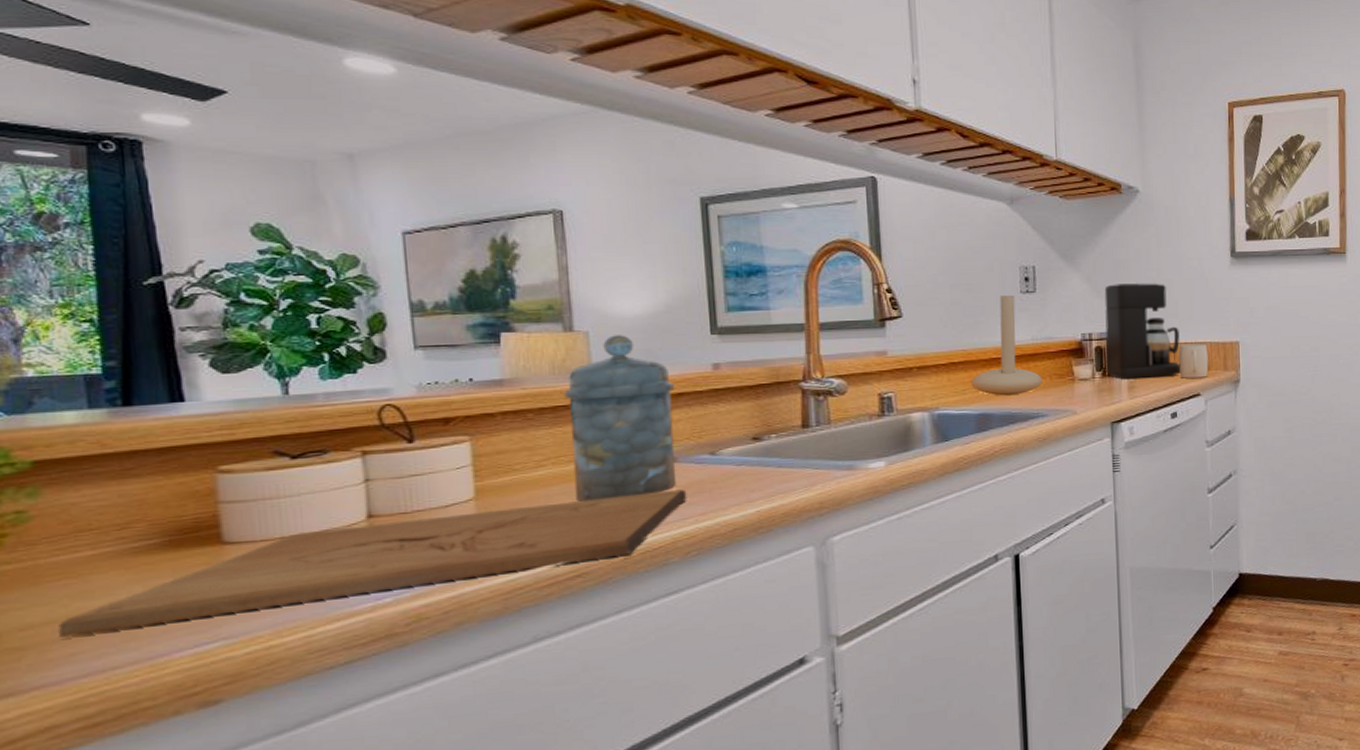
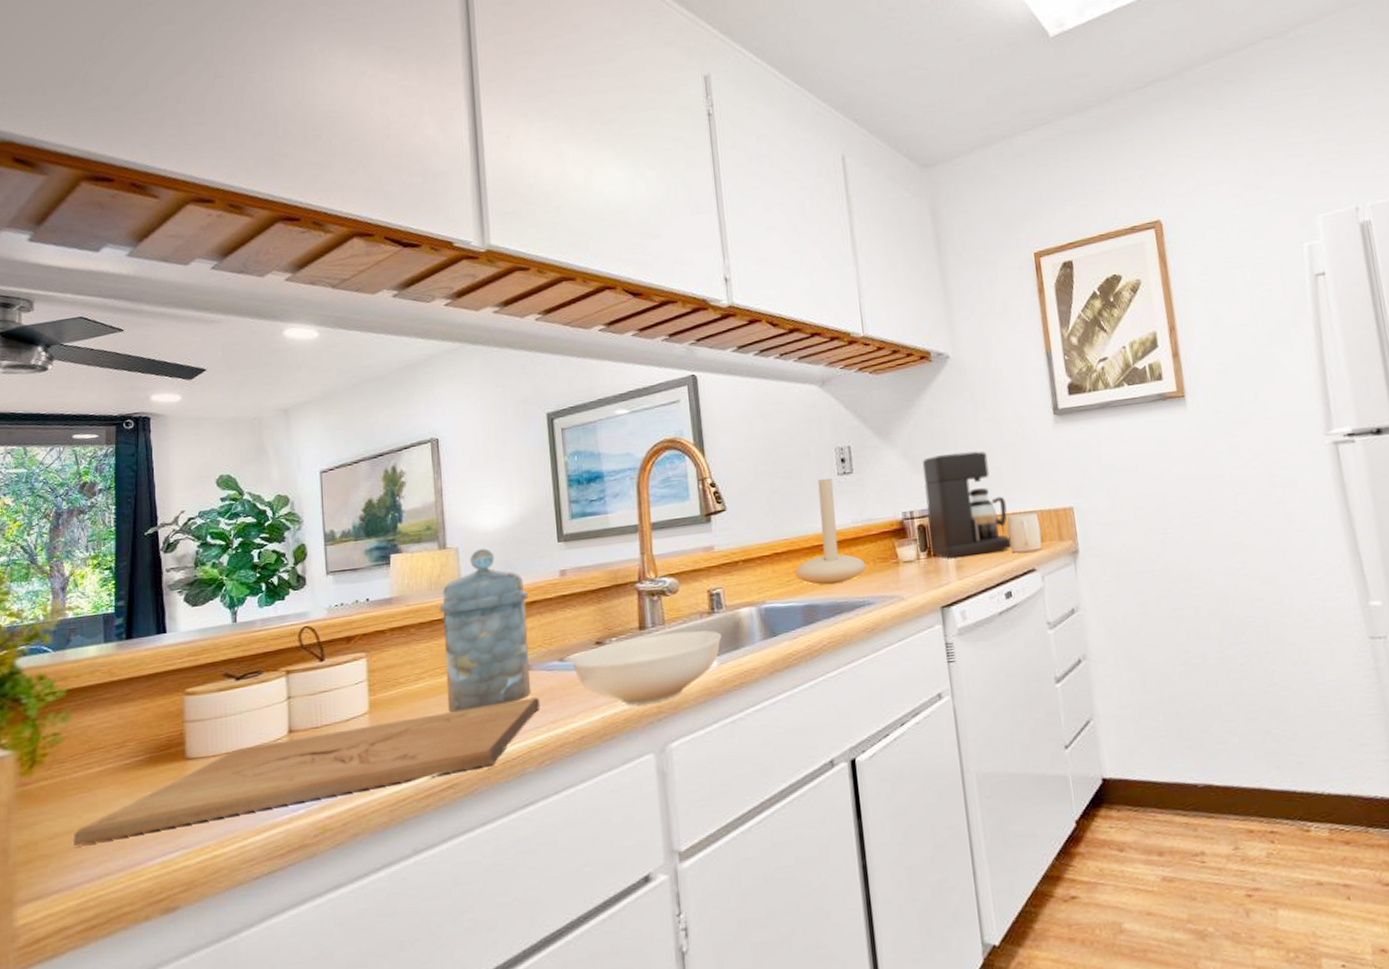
bowl: none [724,431,892,500] -> present [571,630,722,705]

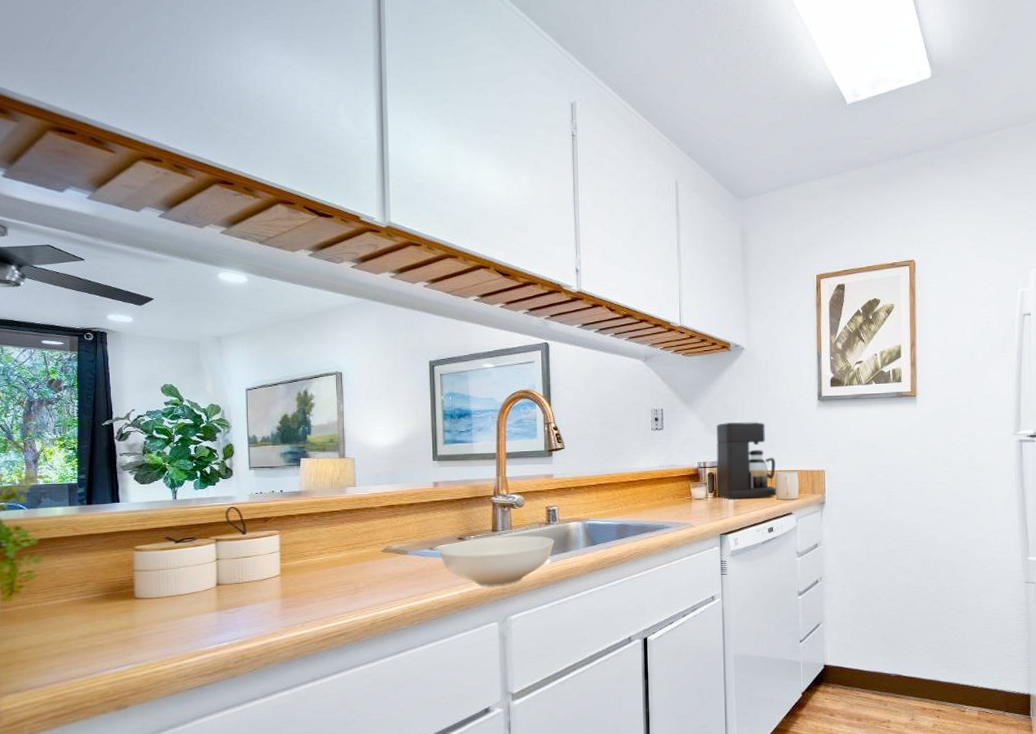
cutting board: present [74,697,541,846] -> none [45,574,413,655]
canister: present [438,548,531,712] -> none [337,460,408,580]
paper towel holder: present [795,478,866,585] -> none [613,431,667,511]

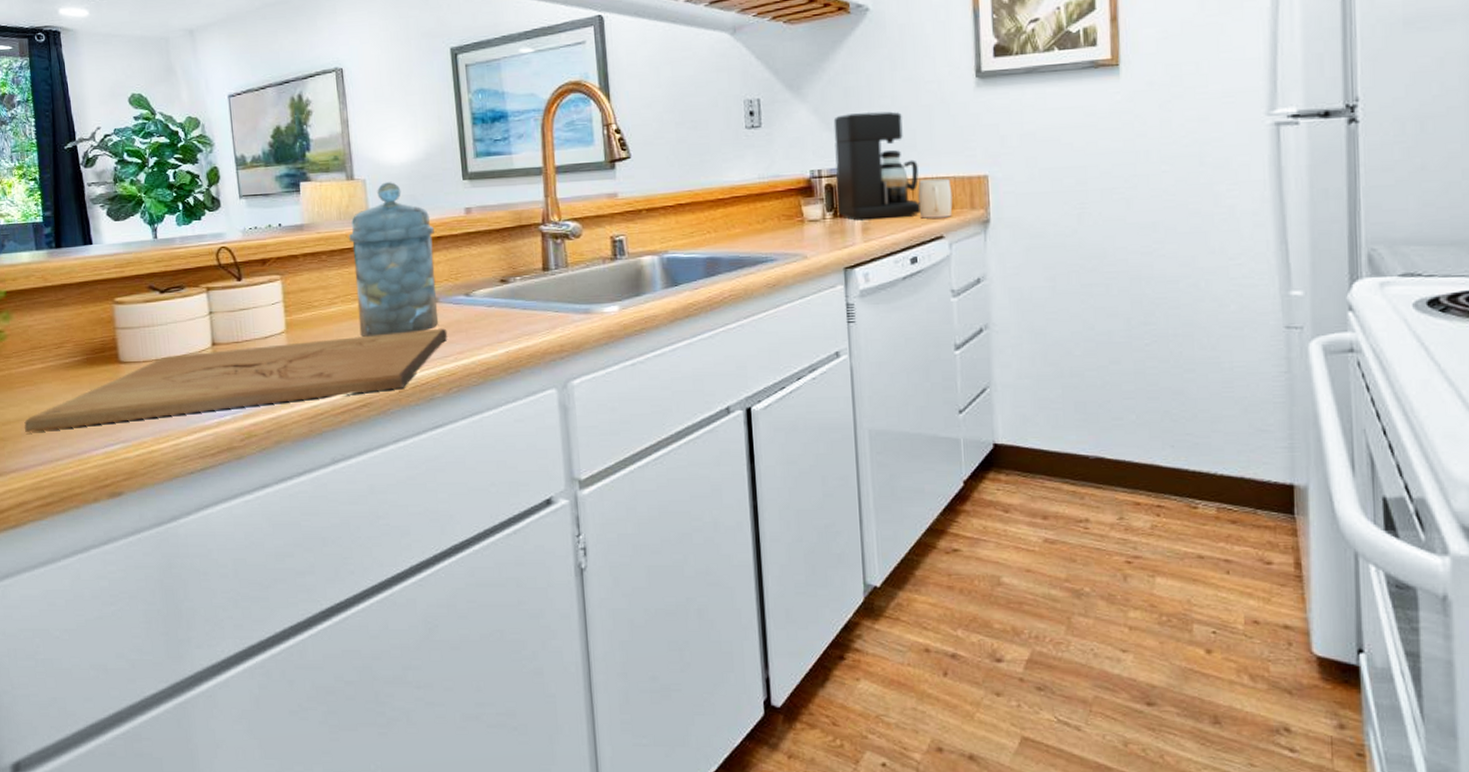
cutting board: none [45,574,413,655] -> present [24,328,448,432]
canister: none [337,460,408,580] -> present [348,182,439,337]
bowl: present [439,535,555,586] -> none [477,275,624,342]

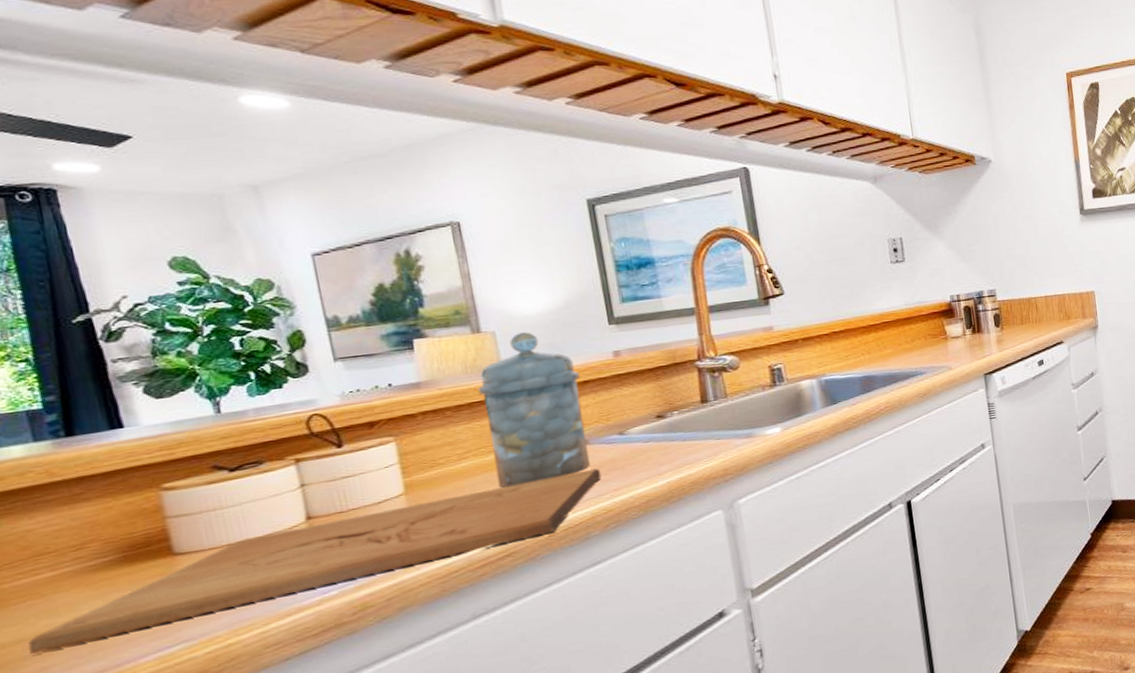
coffee maker: present [833,111,921,219] -> none [967,244,1044,334]
mug: present [918,178,953,219] -> none [1040,295,1069,329]

